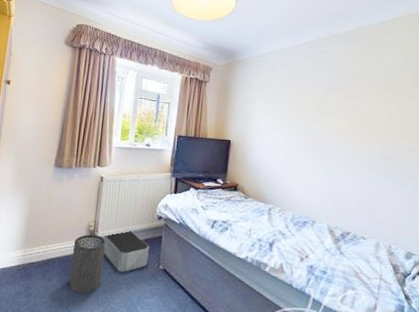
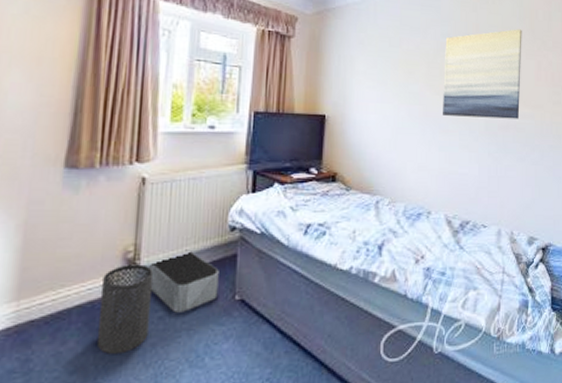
wall art: none [328,75,406,151] -> present [443,29,522,119]

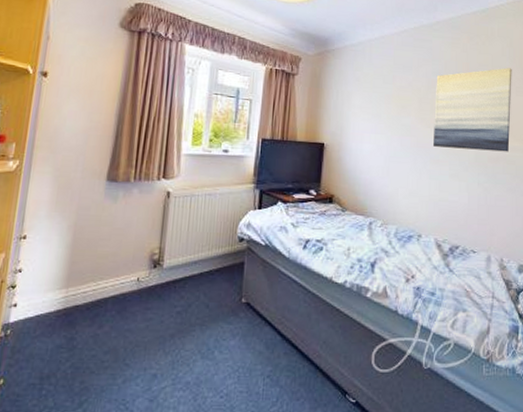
trash can: present [96,264,153,354] -> none [126,264,173,340]
storage bin: present [149,249,219,313] -> none [170,255,229,310]

